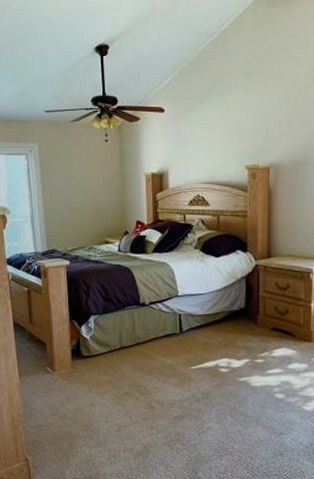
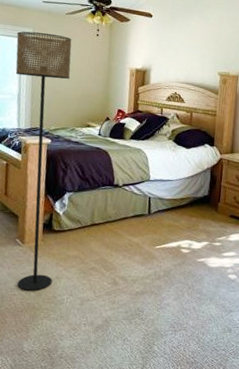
floor lamp: none [22,146,87,419] -> present [15,31,72,291]

